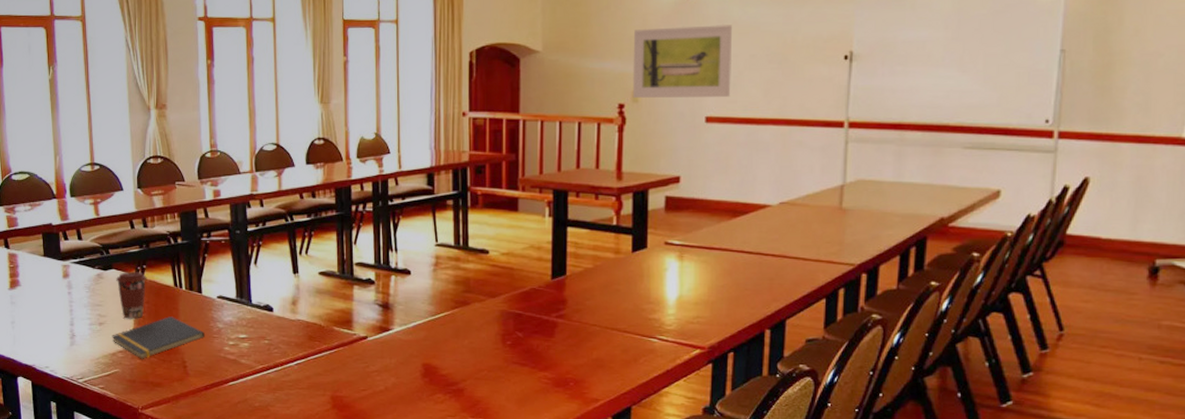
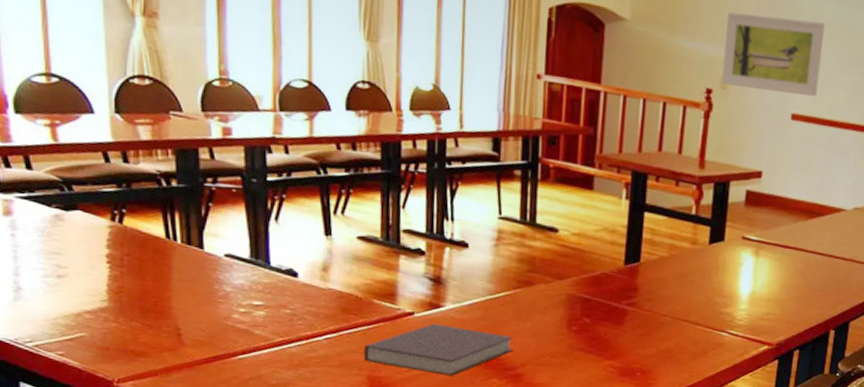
notepad: present [112,316,206,359] -> none [76,273,208,323]
coffee cup: present [116,272,147,319] -> none [82,215,128,274]
notebook: none [327,345,454,393] -> present [363,323,514,376]

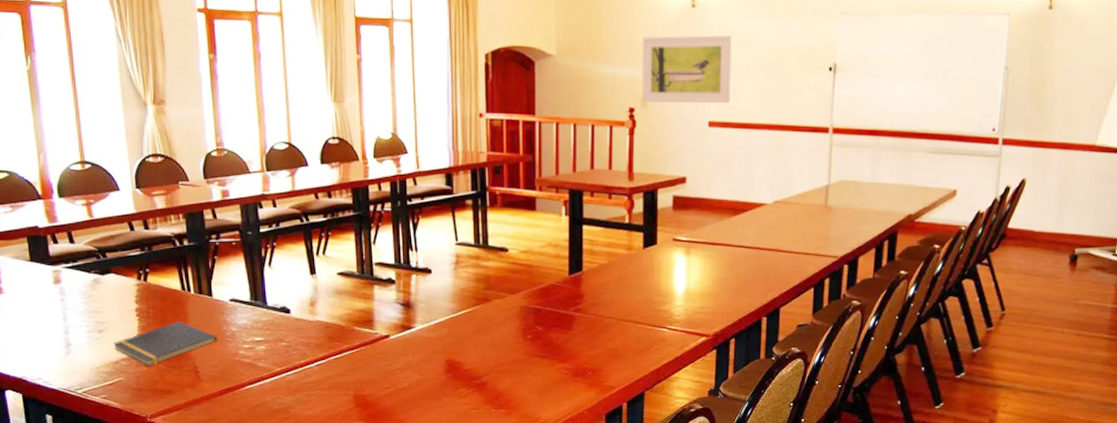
notepad: none [76,273,208,323] -> present [113,321,218,366]
notebook: present [363,323,514,376] -> none [349,343,477,389]

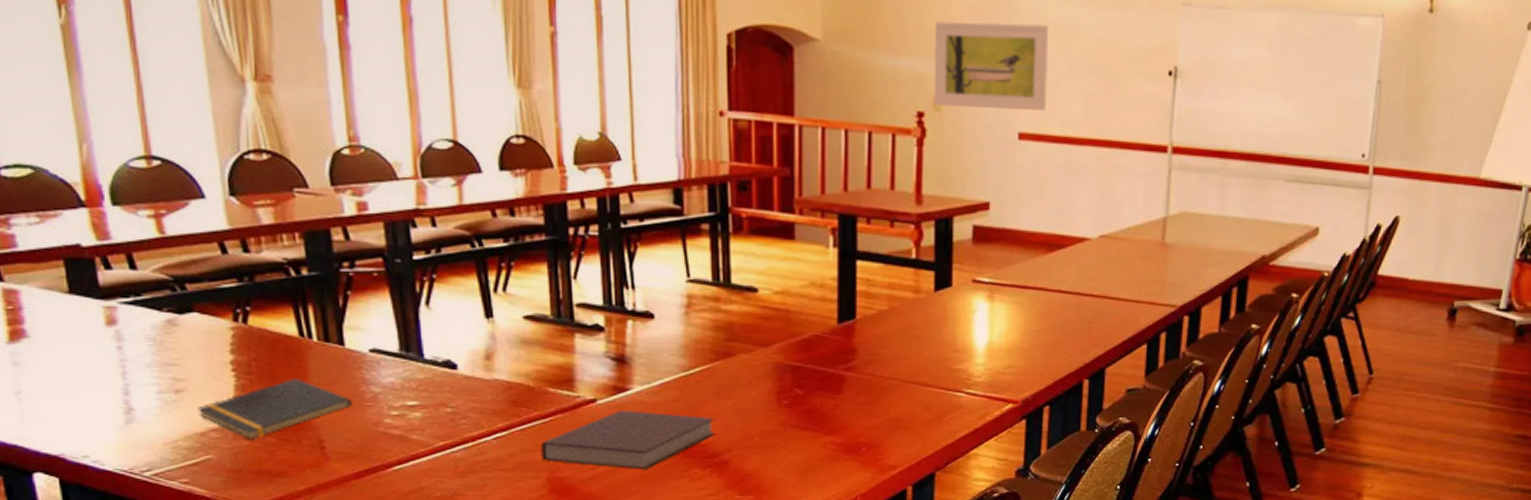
notebook: none [349,343,477,389] -> present [540,409,715,470]

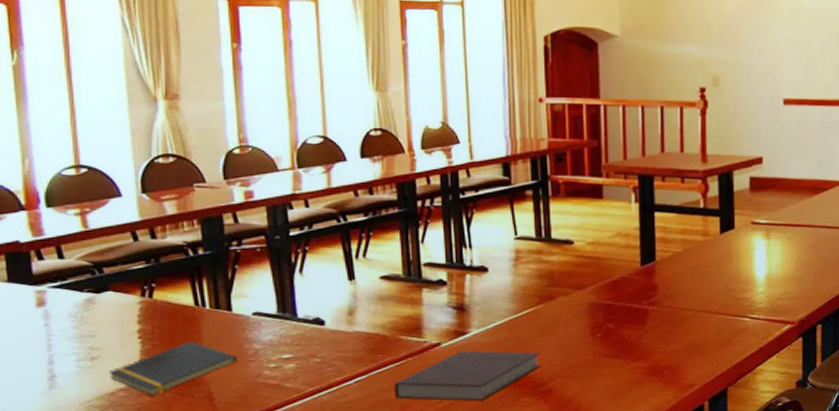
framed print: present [933,21,1048,111] -> none [711,12,805,82]

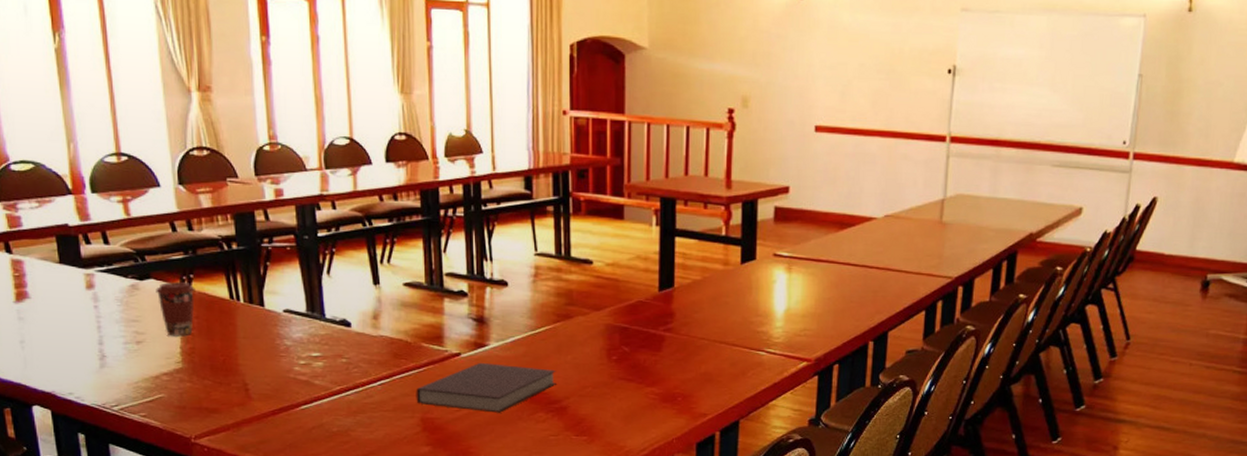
notepad: present [109,341,238,396] -> none [153,333,271,382]
coffee cup: none [114,292,157,350] -> present [156,282,195,336]

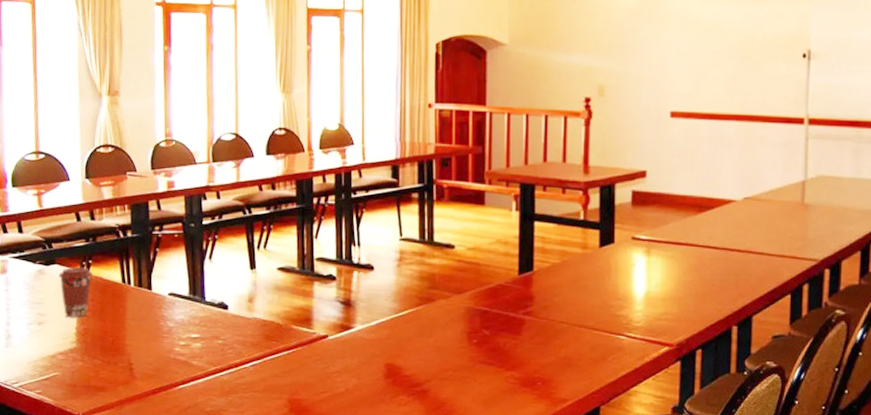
notebook: present [416,362,556,413] -> none [284,344,418,395]

